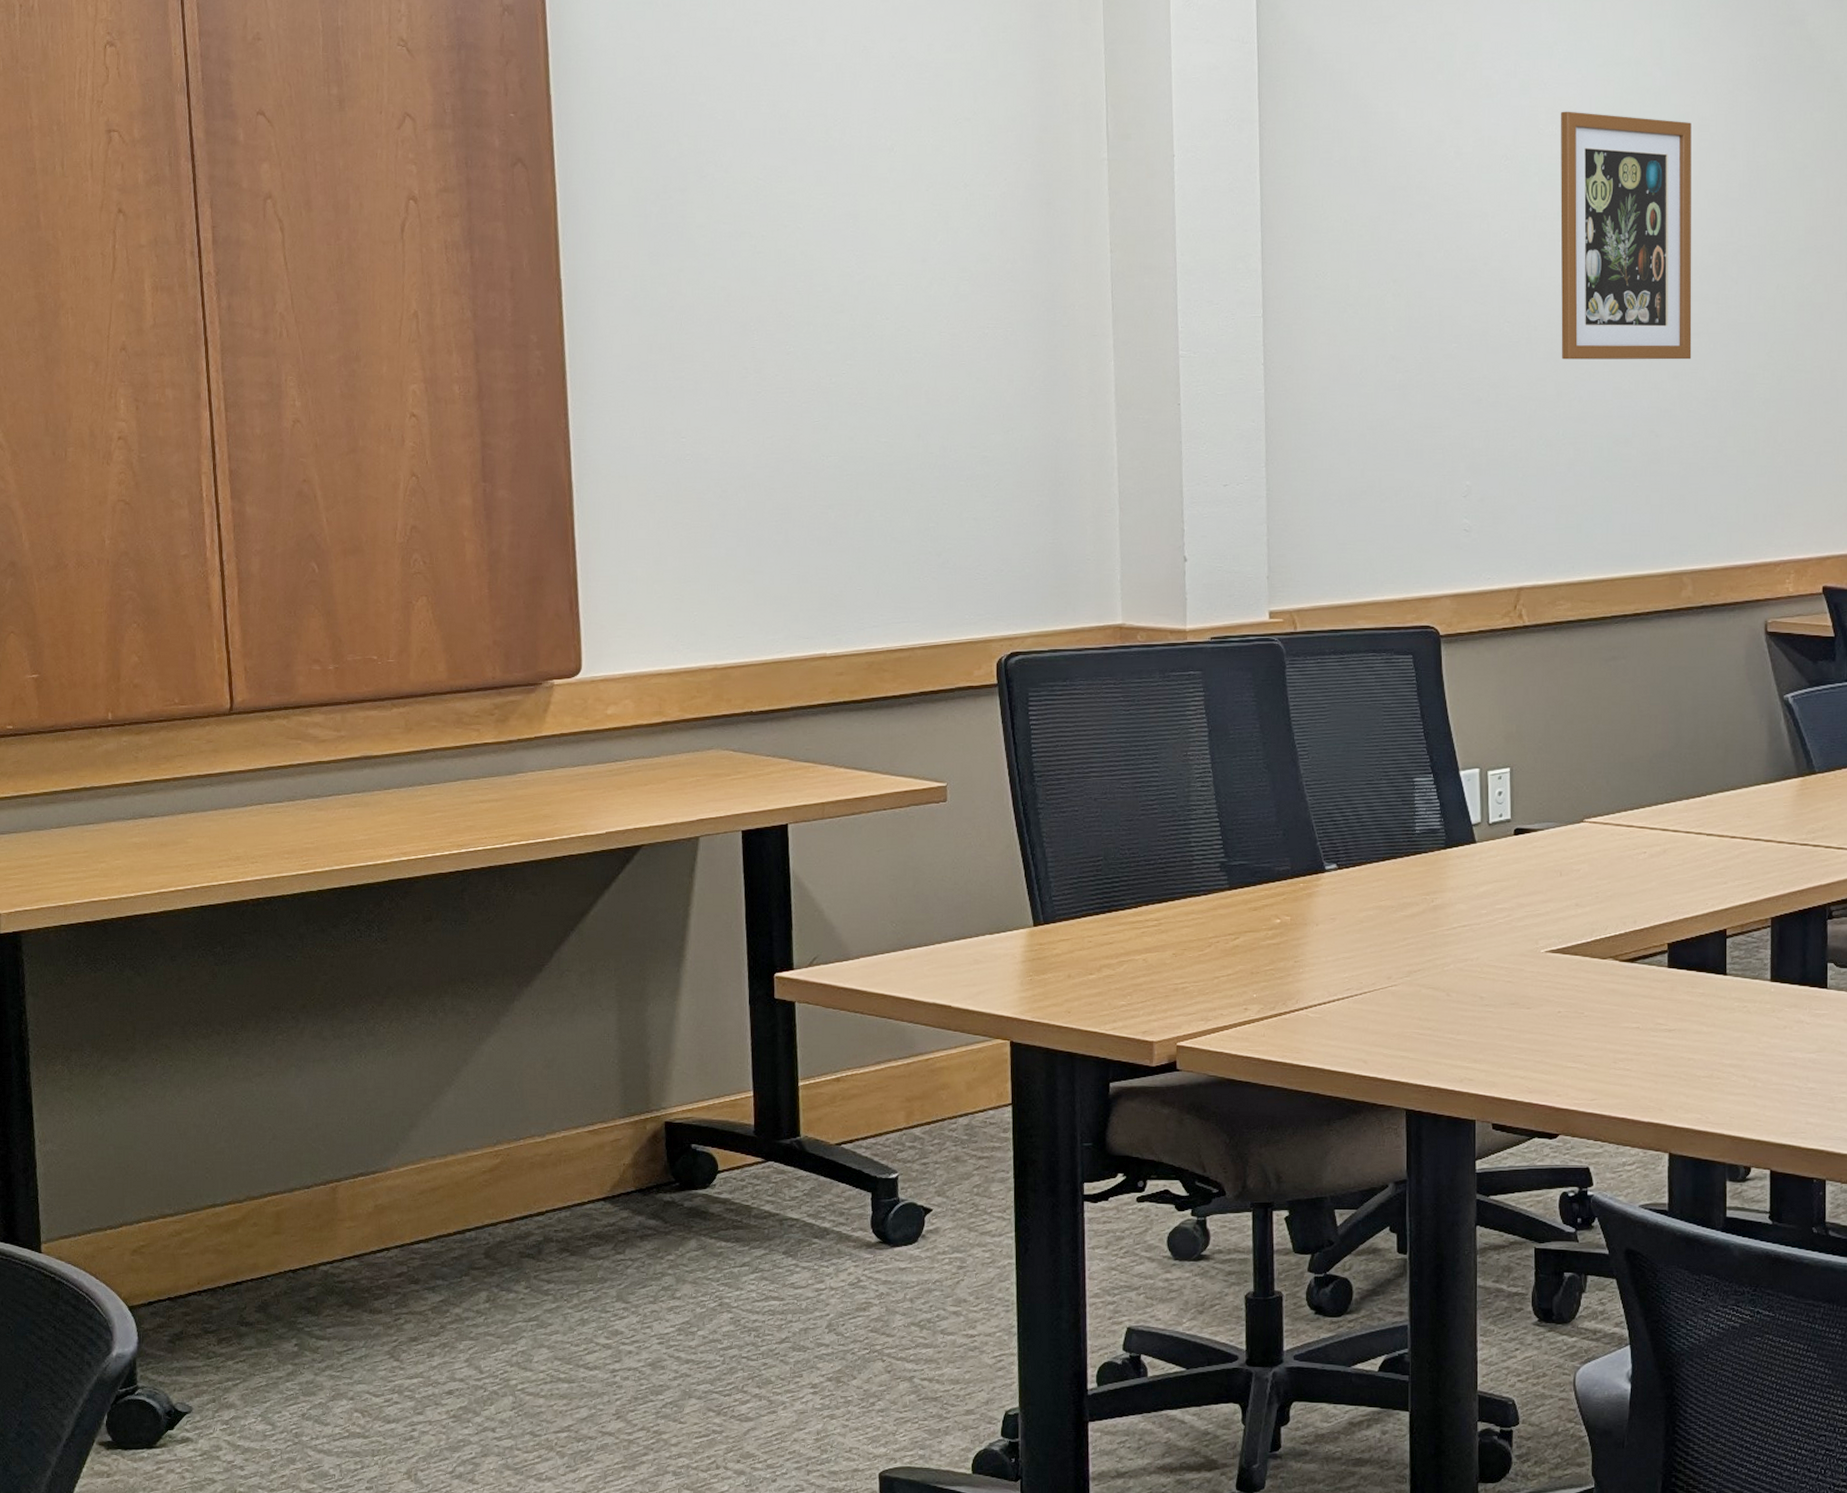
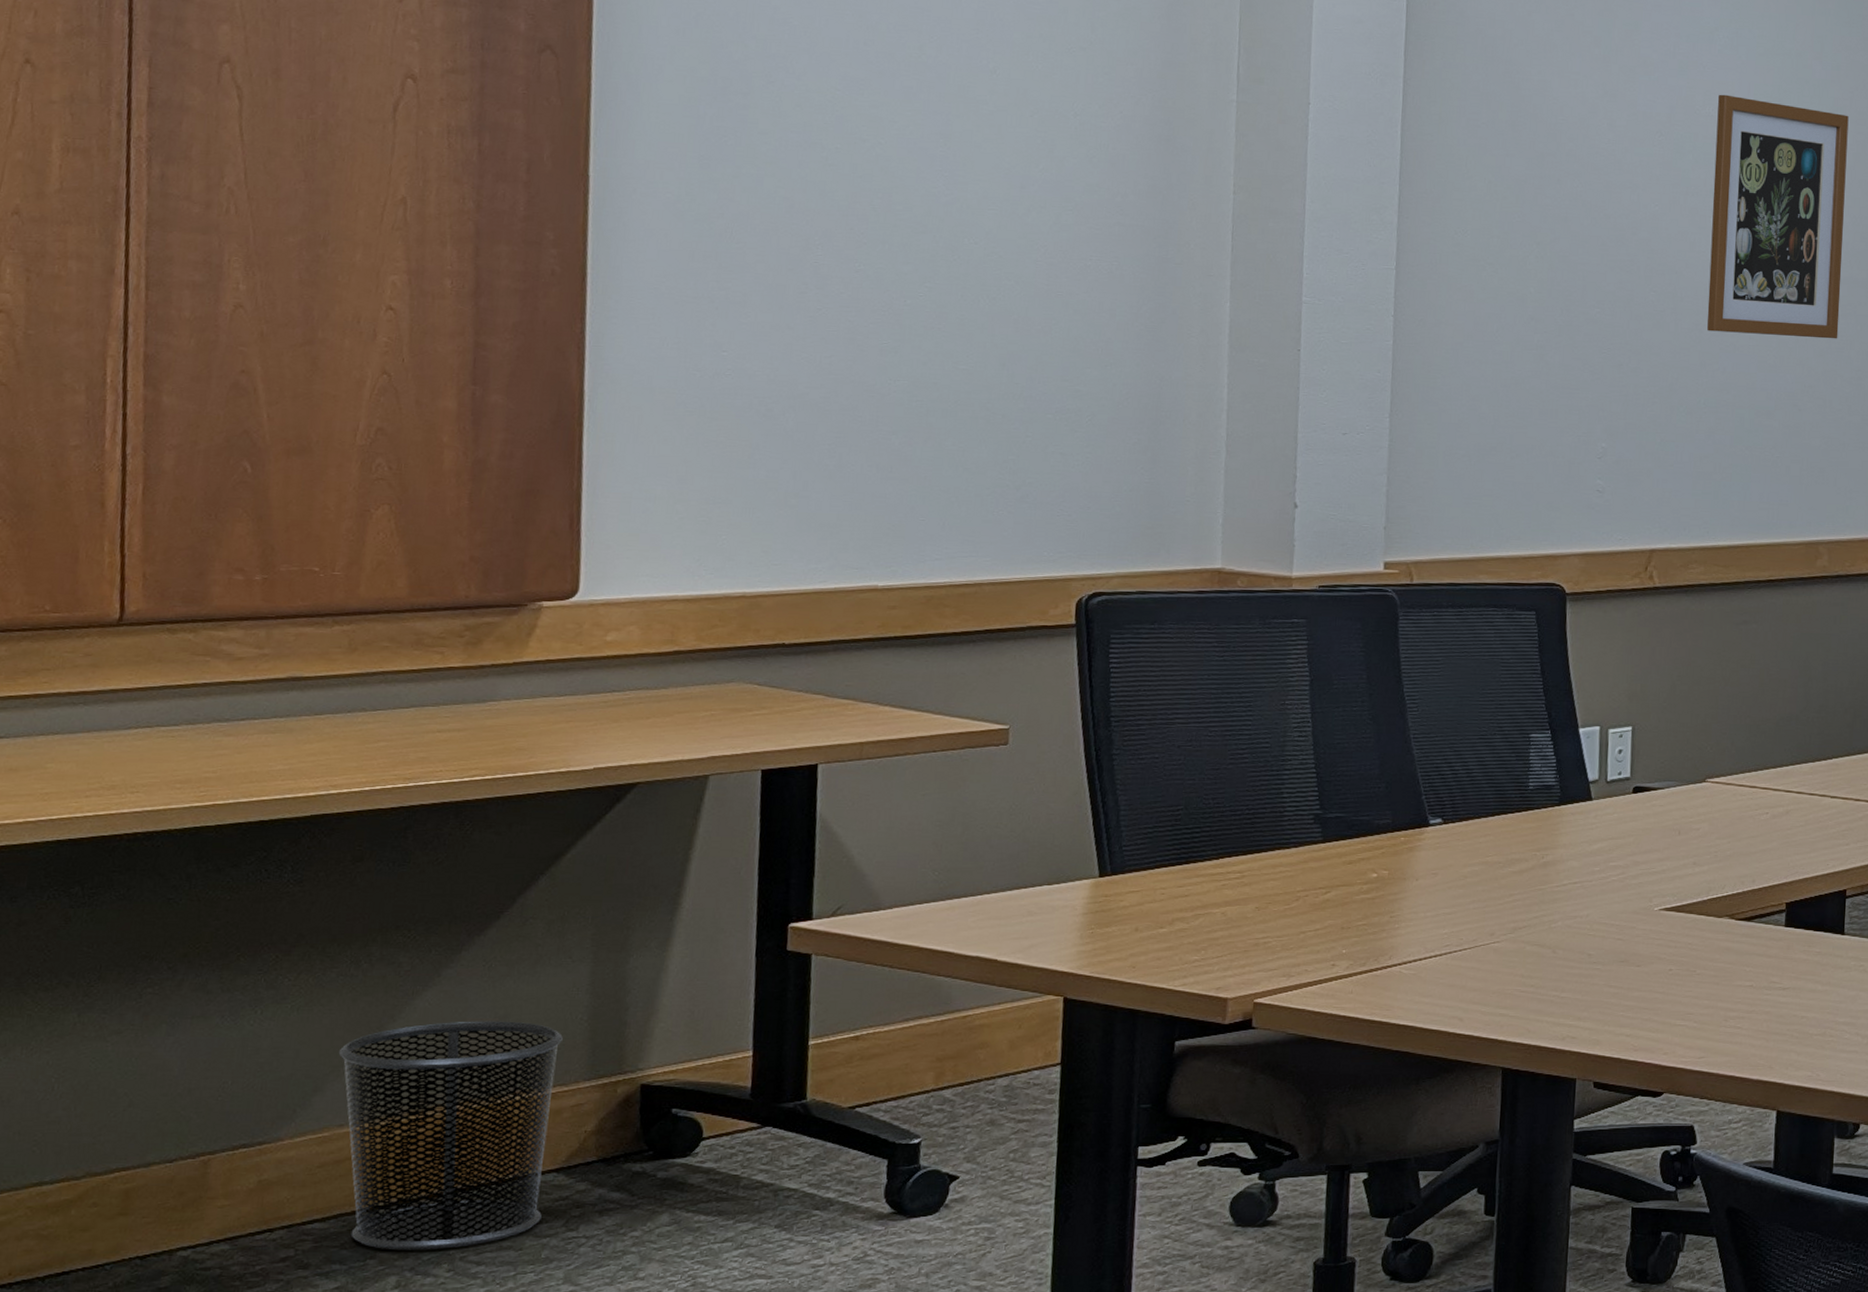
waste bin: none [426,1064,600,1269] -> present [338,1021,563,1250]

